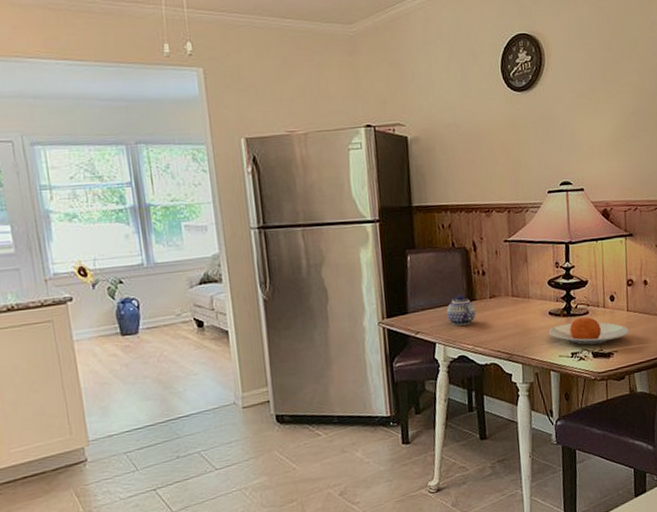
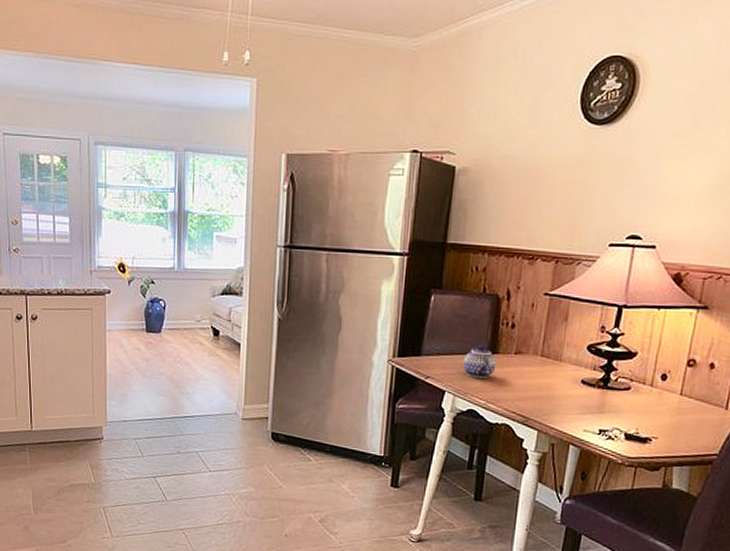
plate: present [548,316,629,345] -> none [576,392,678,426]

